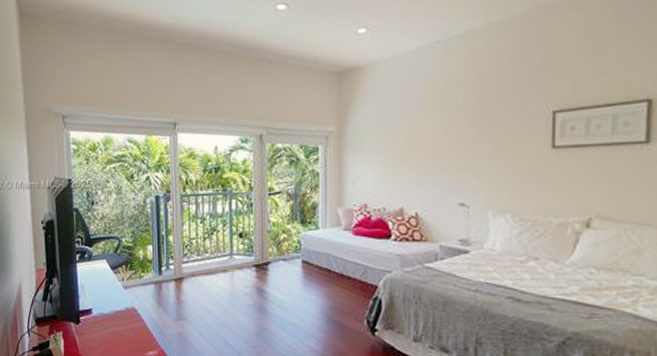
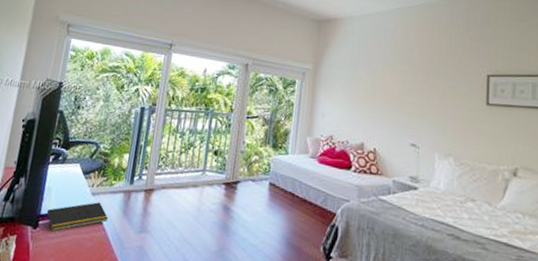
notepad: none [84,295,144,326] -> present [45,202,108,232]

